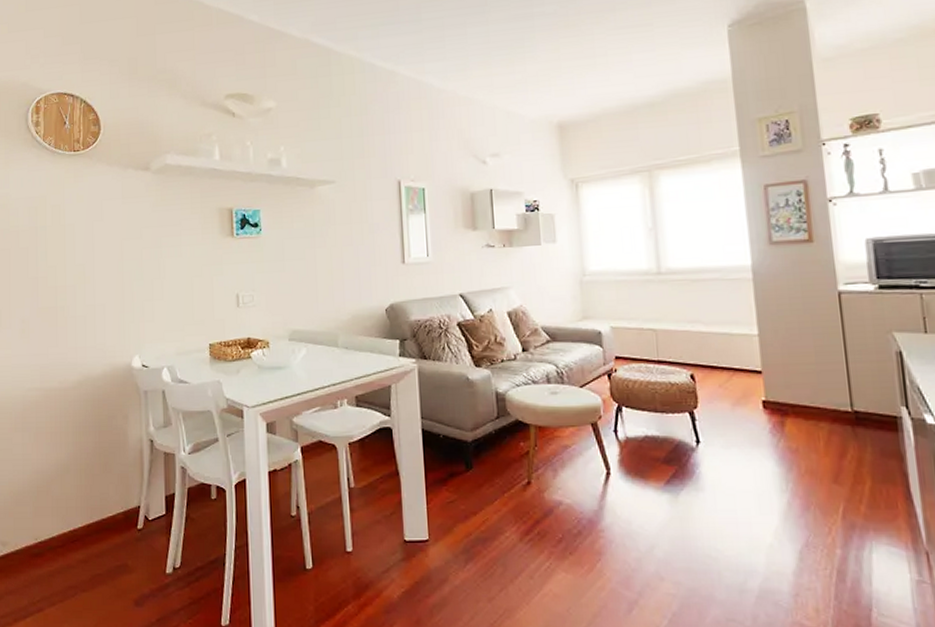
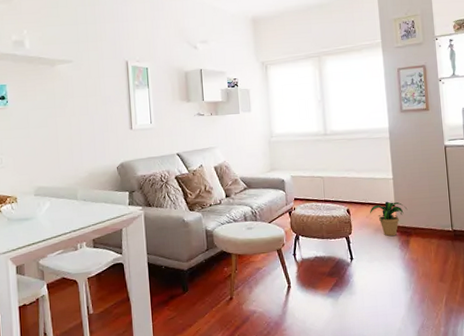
potted plant: none [724,366,782,415] -> present [370,201,408,237]

